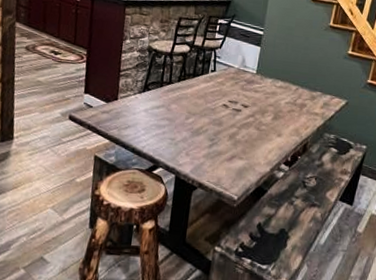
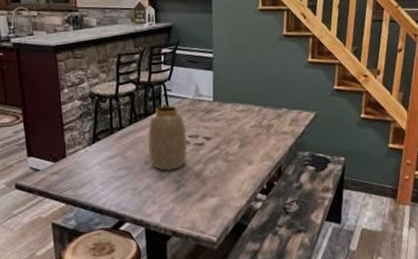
vase: none [190,69,228,129] -> present [148,105,187,171]

